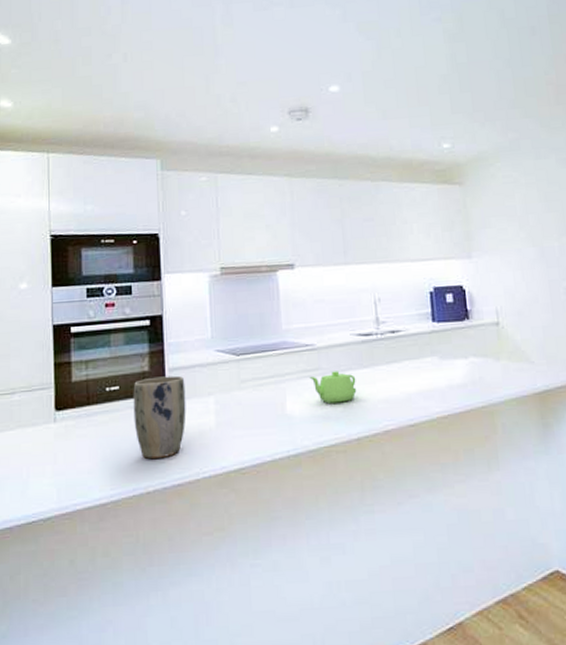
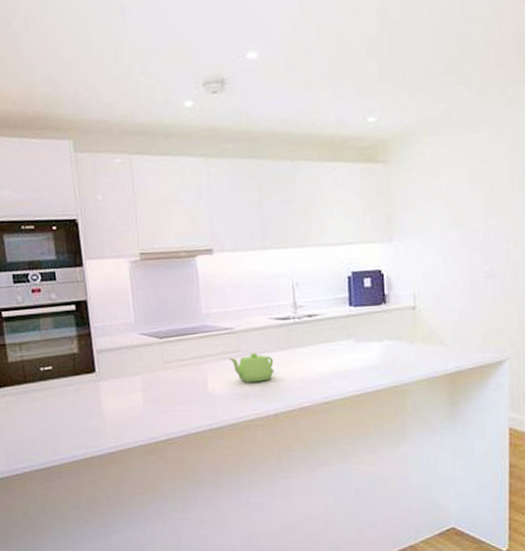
plant pot: present [133,375,186,460] -> none [65,356,116,431]

